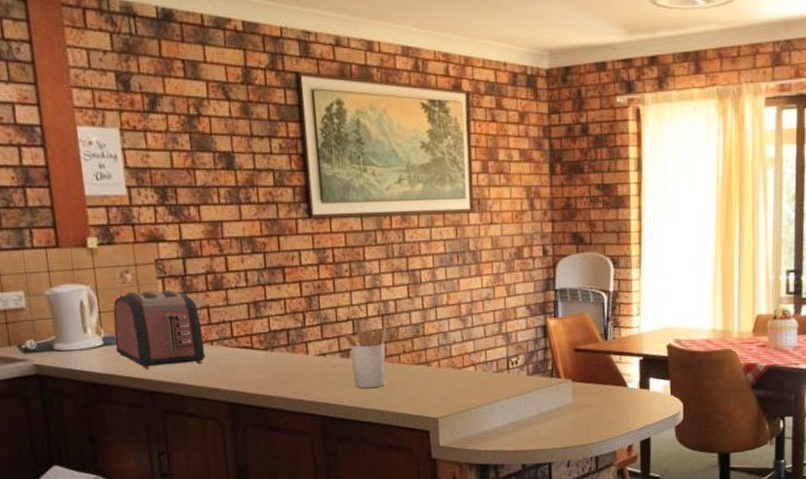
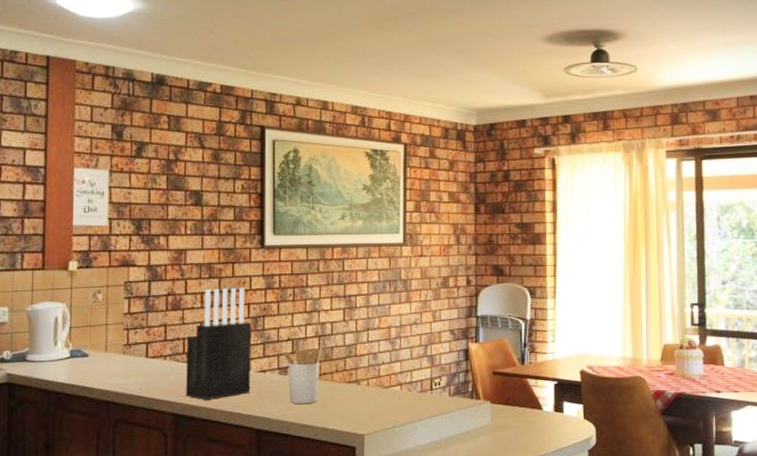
toaster: present [113,289,206,369] -> none [80,309,159,380]
knife block: none [234,263,311,387] -> present [185,287,251,400]

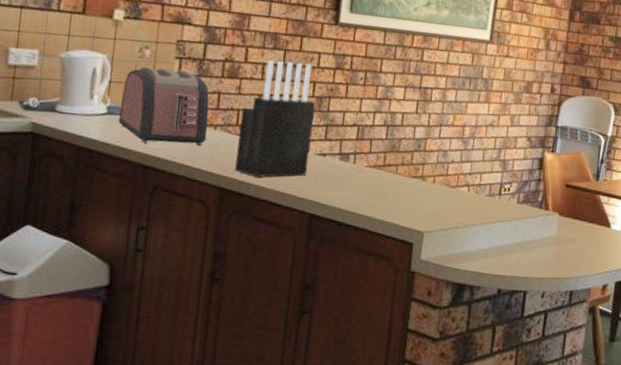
toaster: none [80,309,159,380] -> present [118,66,210,146]
utensil holder: present [282,343,323,404] -> none [346,133,391,194]

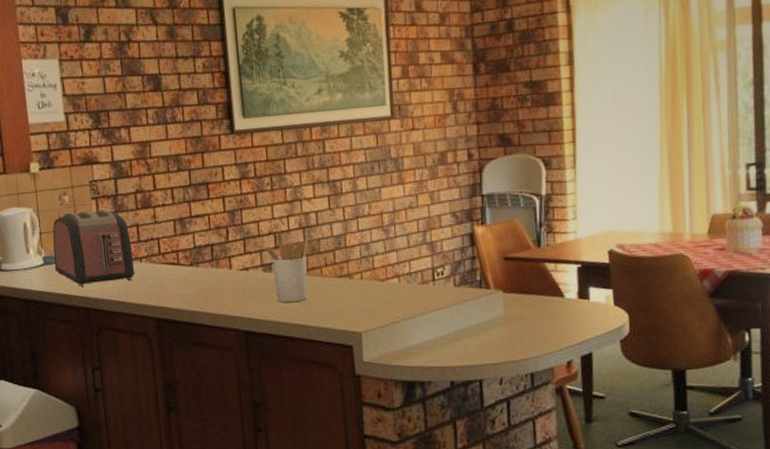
knife block: present [234,60,315,178] -> none [161,179,235,302]
utensil holder: none [346,133,391,194] -> present [265,235,309,302]

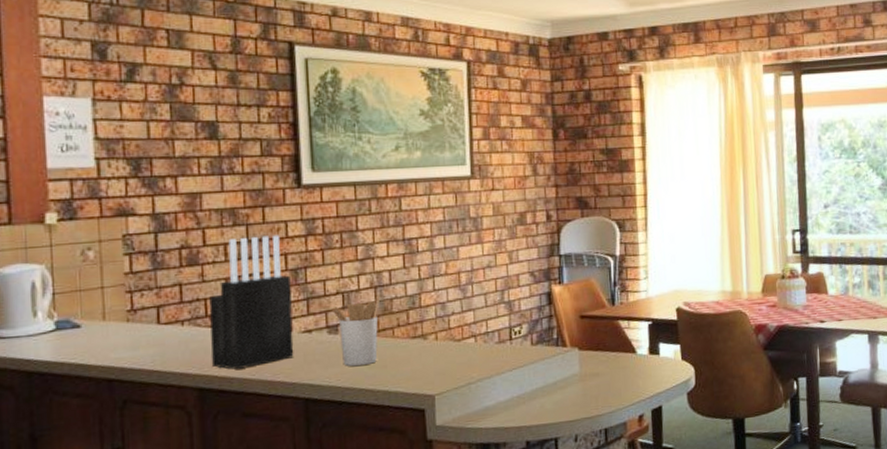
toaster: present [52,209,135,286] -> none [69,266,175,355]
knife block: none [161,179,235,302] -> present [209,235,294,369]

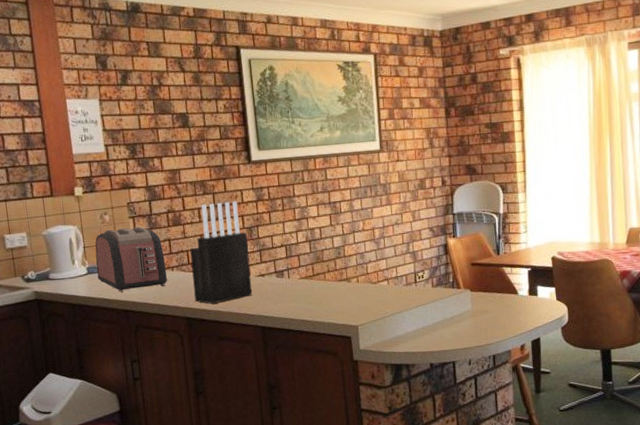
toaster: none [69,266,175,355] -> present [95,226,168,292]
utensil holder: present [331,295,381,366] -> none [278,247,314,302]

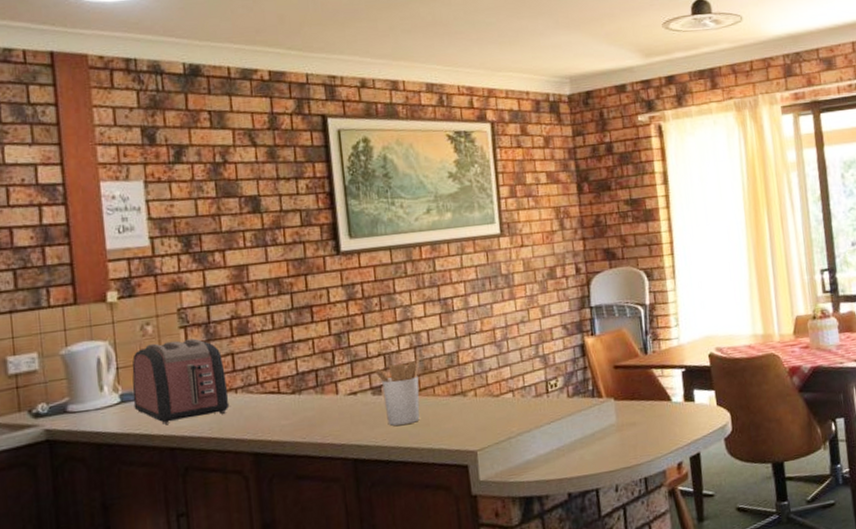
knife block: present [190,201,253,304] -> none [260,301,342,434]
utensil holder: none [278,247,314,302] -> present [374,355,421,426]

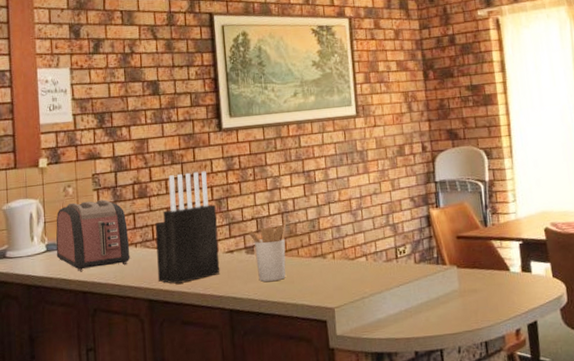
knife block: none [260,301,342,434] -> present [155,171,220,284]

